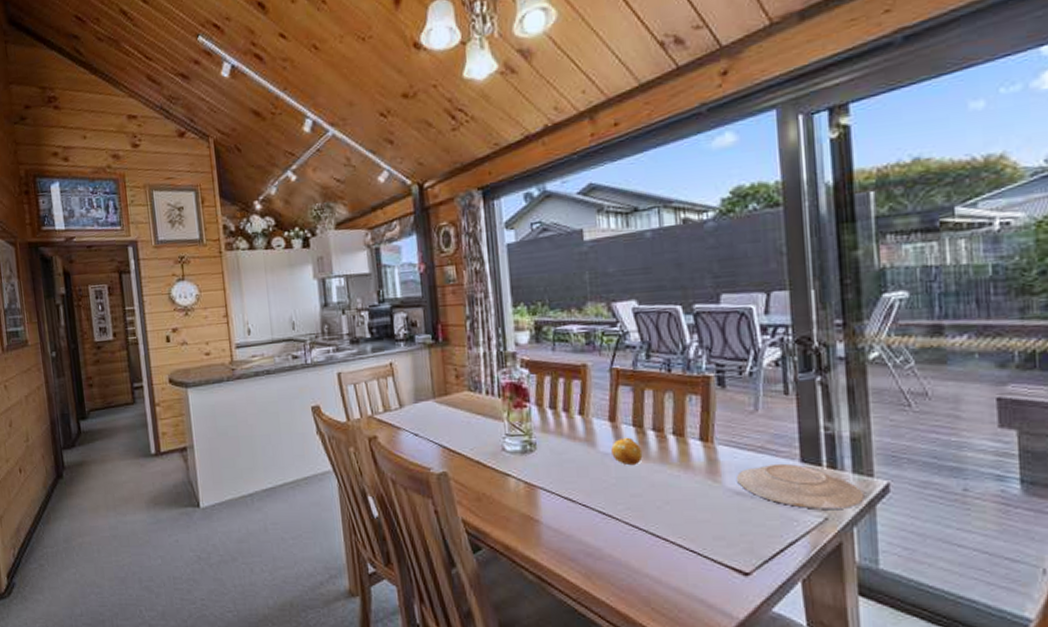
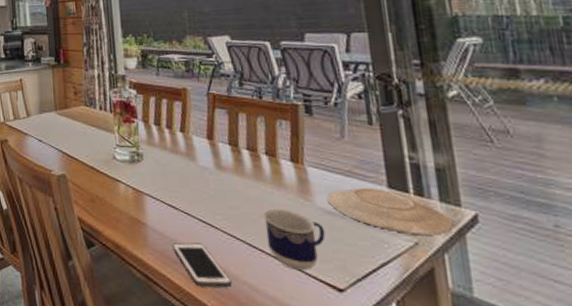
cell phone: none [568,537,633,583] -> present [172,242,232,288]
fruit: present [611,437,643,466] -> none [209,154,239,180]
cup: none [668,493,733,556] -> present [263,208,325,270]

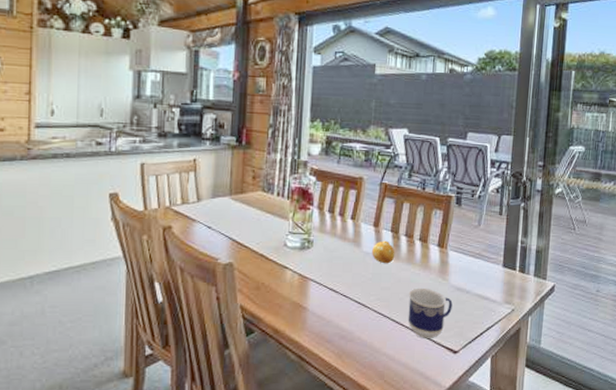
cell phone: present [172,242,232,288] -> none [327,322,374,361]
fruit: none [209,154,239,180] -> present [372,240,395,264]
plate: present [327,187,454,235] -> none [459,267,539,303]

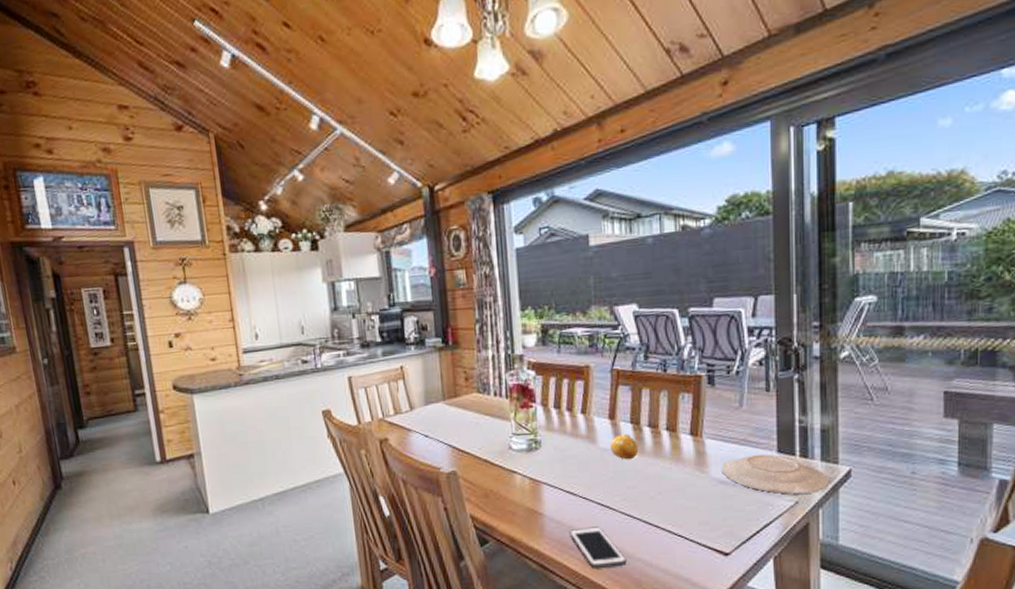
cell phone: none [327,322,374,361] -> present [569,526,627,568]
cup: present [408,288,453,338] -> none [660,483,717,540]
plate: none [459,267,539,303] -> present [722,454,830,494]

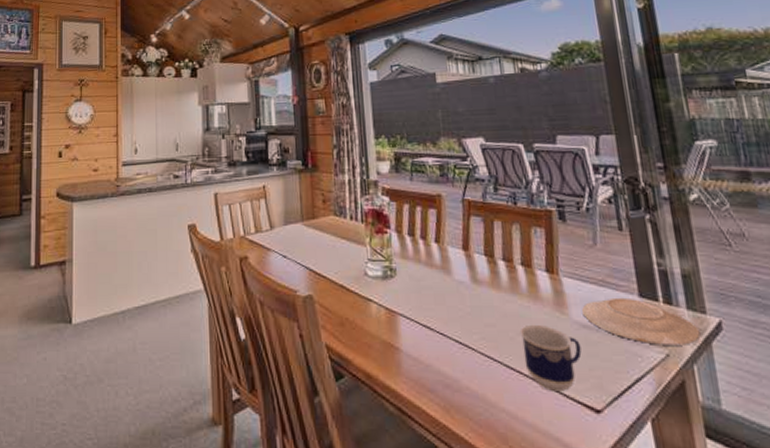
cell phone: present [569,526,627,568] -> none [427,367,490,417]
fruit: present [610,433,639,460] -> none [465,266,495,295]
cup: none [660,483,717,540] -> present [520,324,582,391]

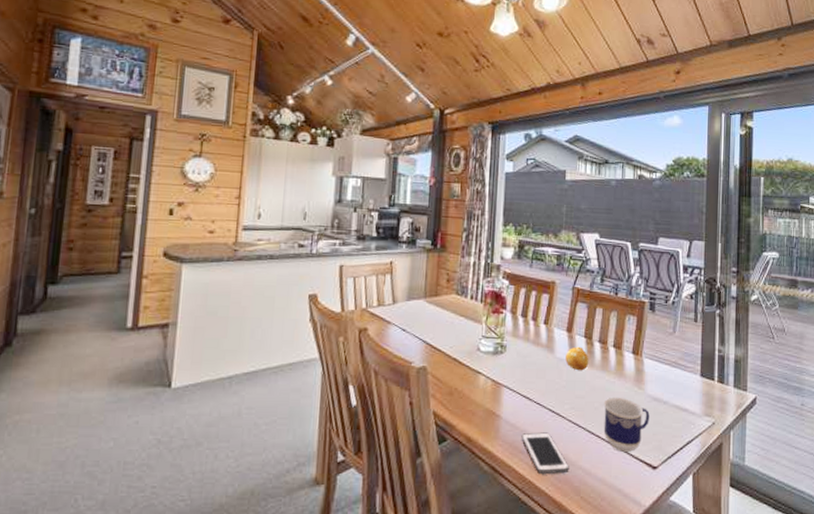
cell phone: none [427,367,490,417] -> present [521,432,569,474]
fruit: none [465,266,495,295] -> present [565,346,589,371]
plate: present [582,297,701,345] -> none [655,376,740,416]

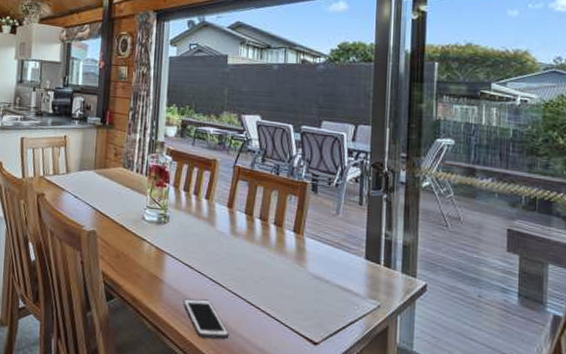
fruit: present [565,346,589,371] -> none [226,221,250,245]
cup: present [603,397,650,452] -> none [263,272,311,326]

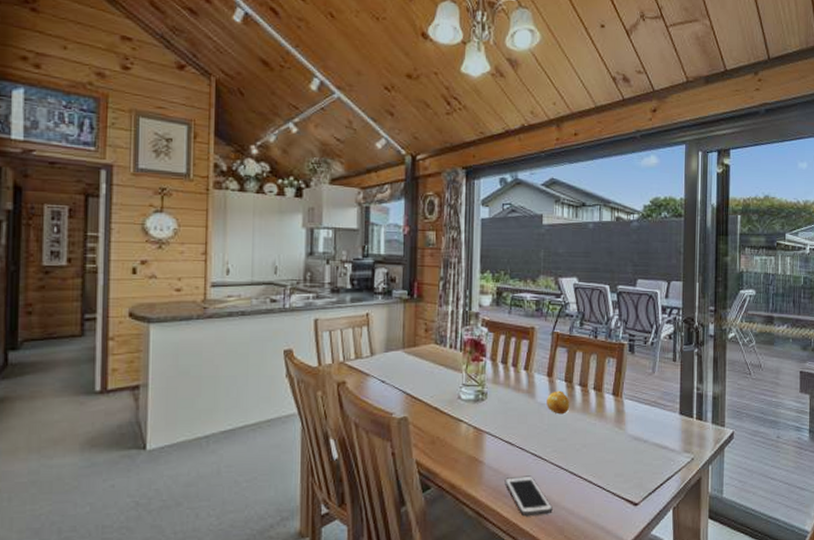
fruit: none [226,221,250,245] -> present [547,390,570,415]

